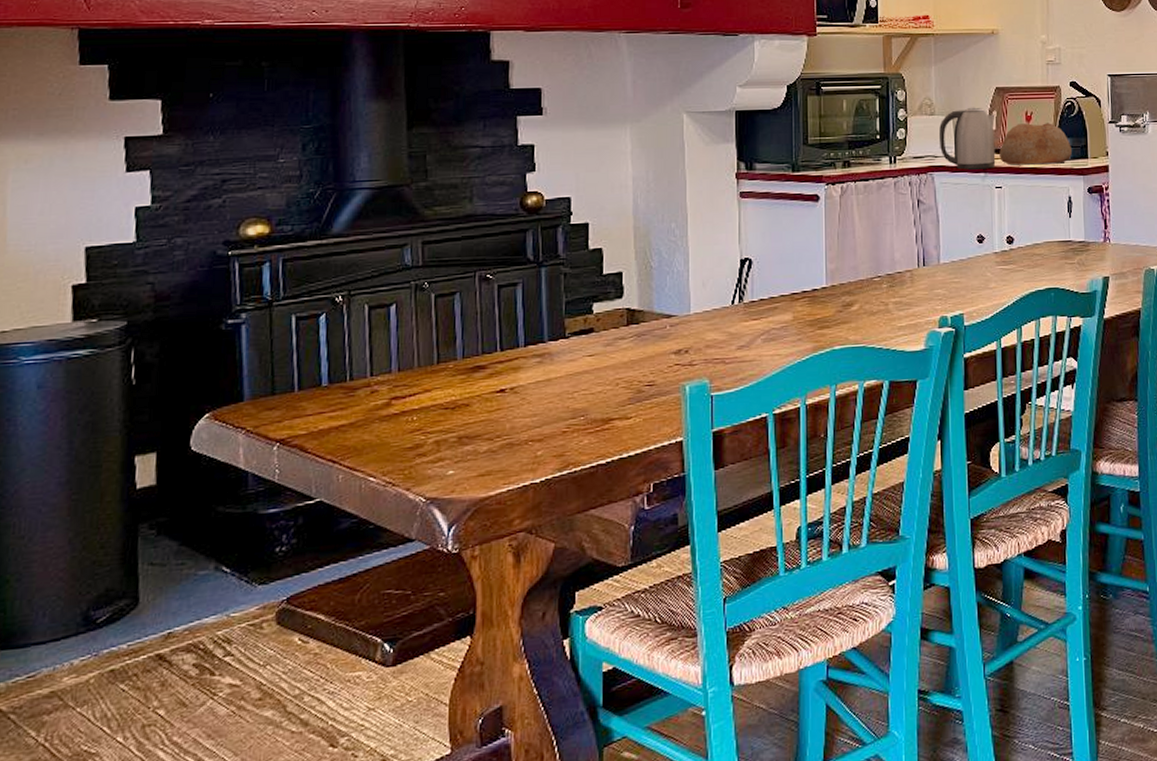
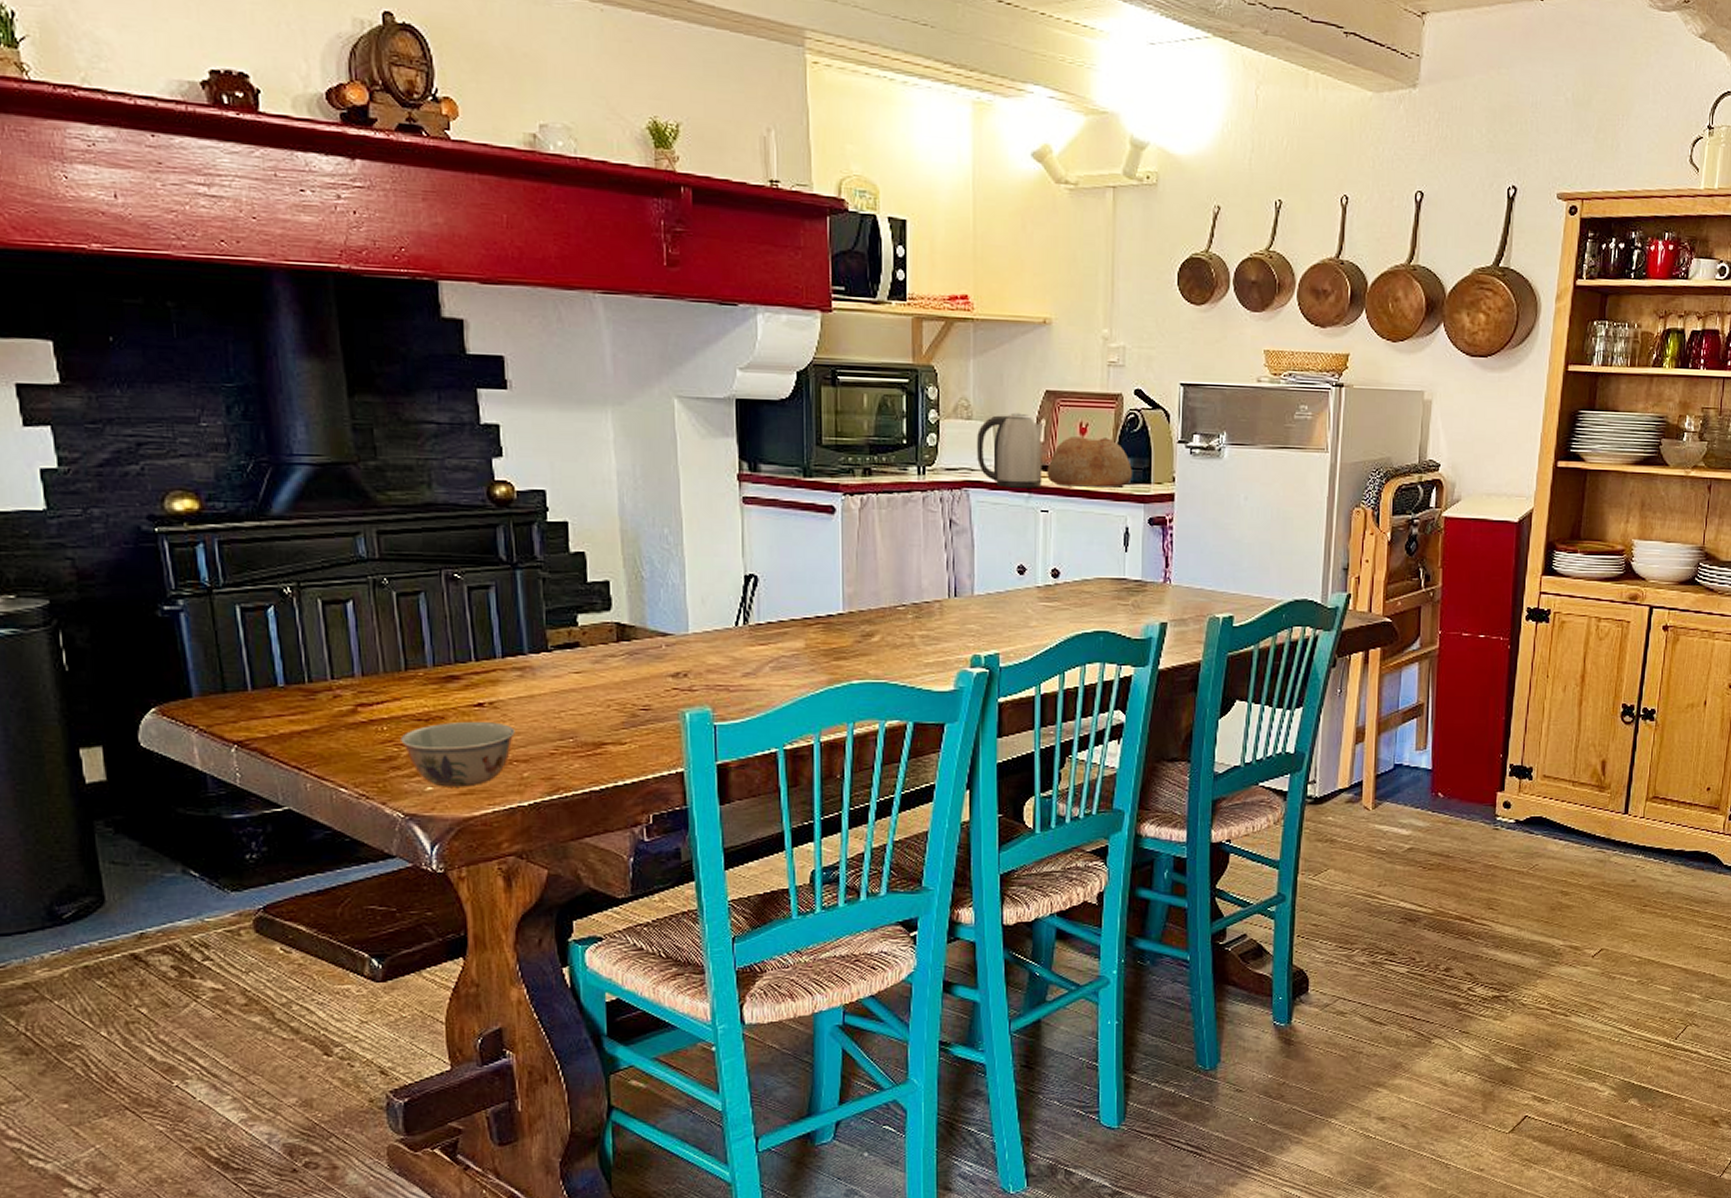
bowl: none [428,406,532,470] -> present [401,722,515,787]

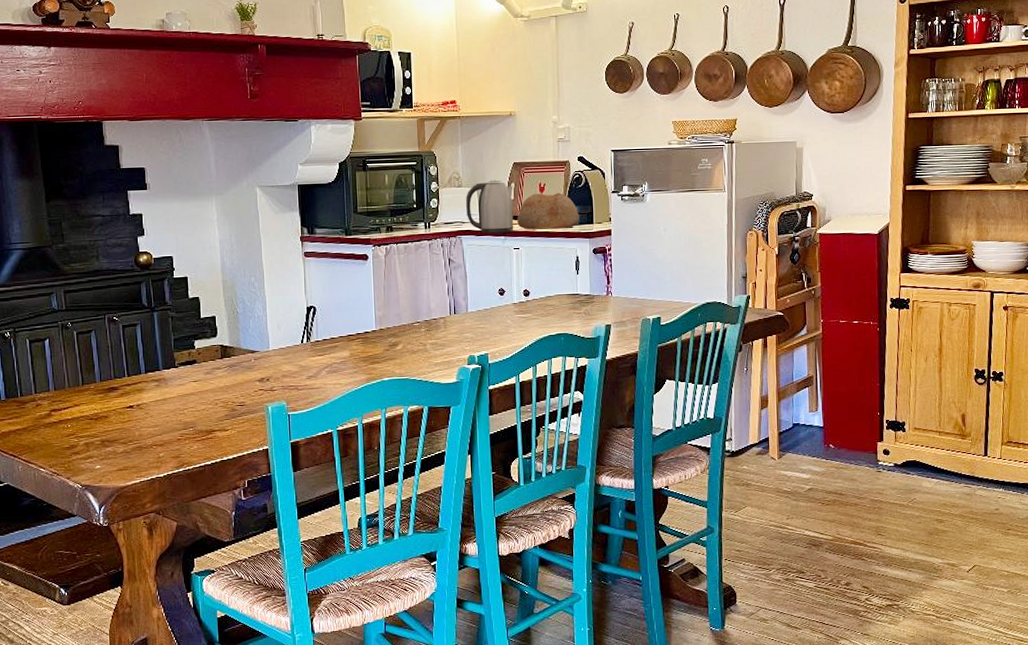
bowl: present [401,722,515,787] -> none [79,418,154,466]

